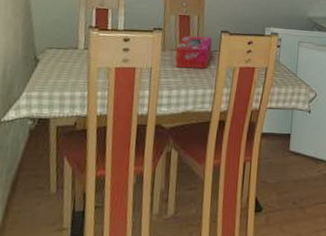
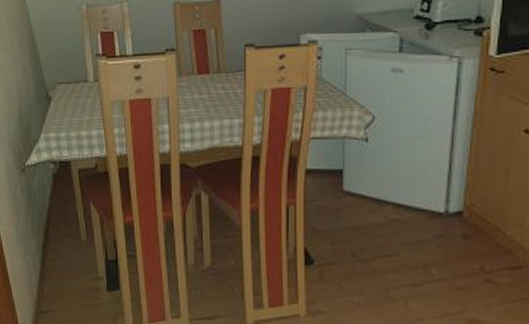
tissue box: present [175,35,213,69] -> none [194,54,236,95]

